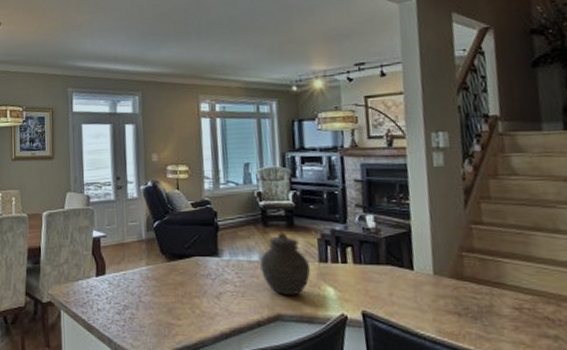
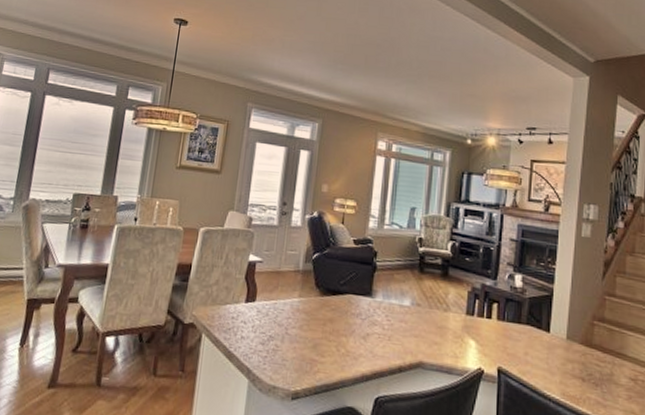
jar: present [260,233,311,296] -> none [410,281,458,345]

